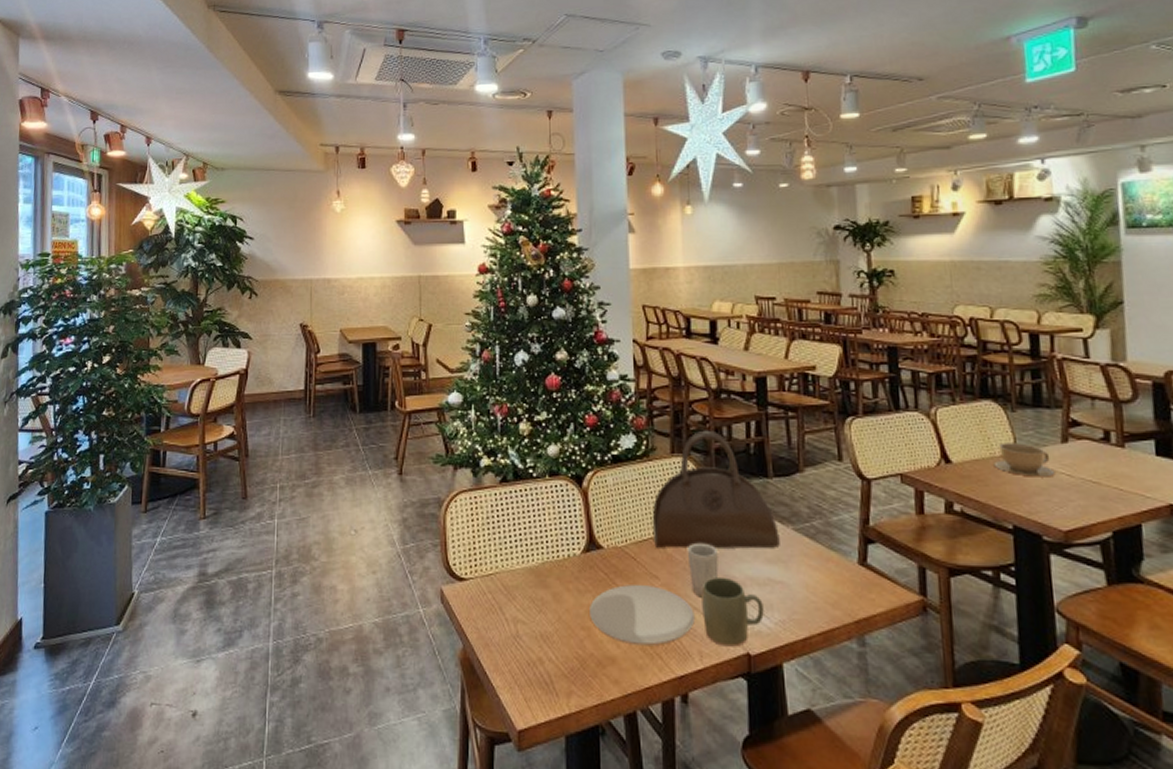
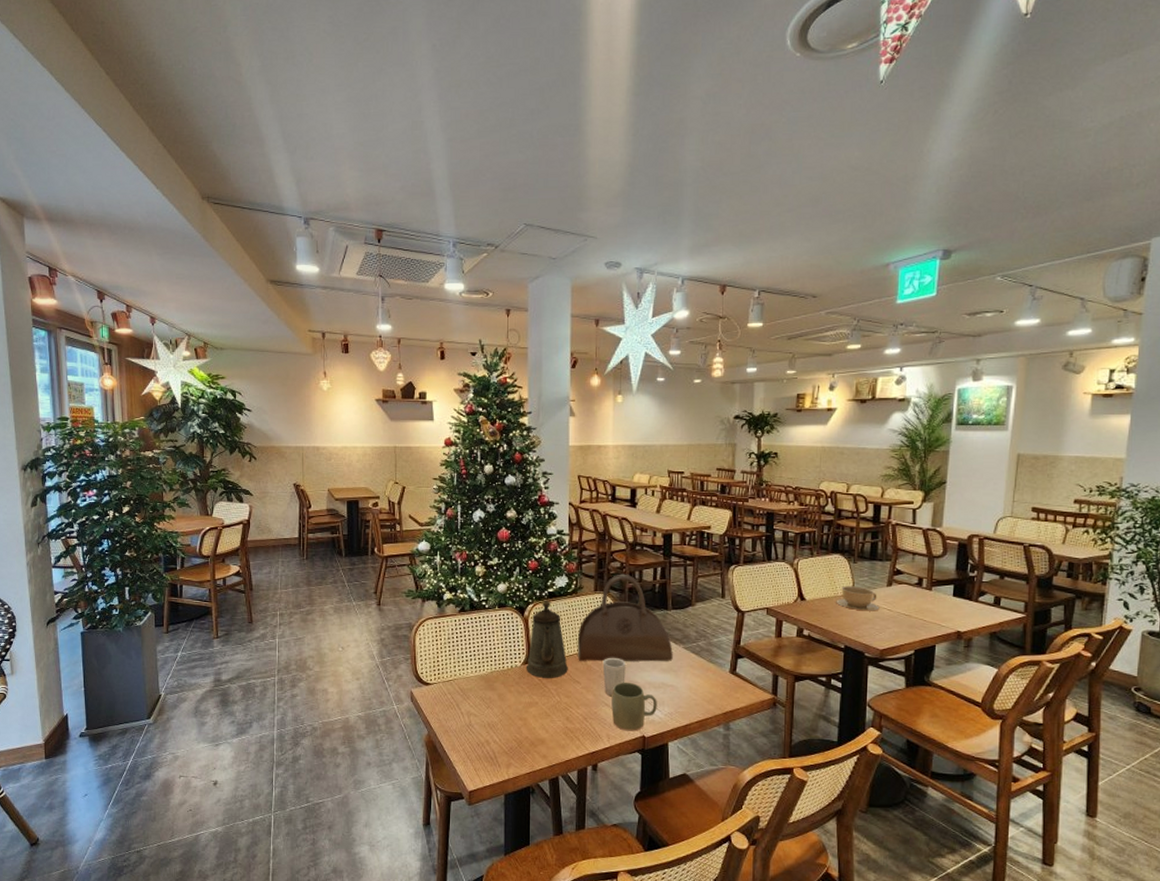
coffee pot: none [588,466,642,572] -> present [527,600,568,678]
plate: present [590,585,695,647] -> none [526,688,605,732]

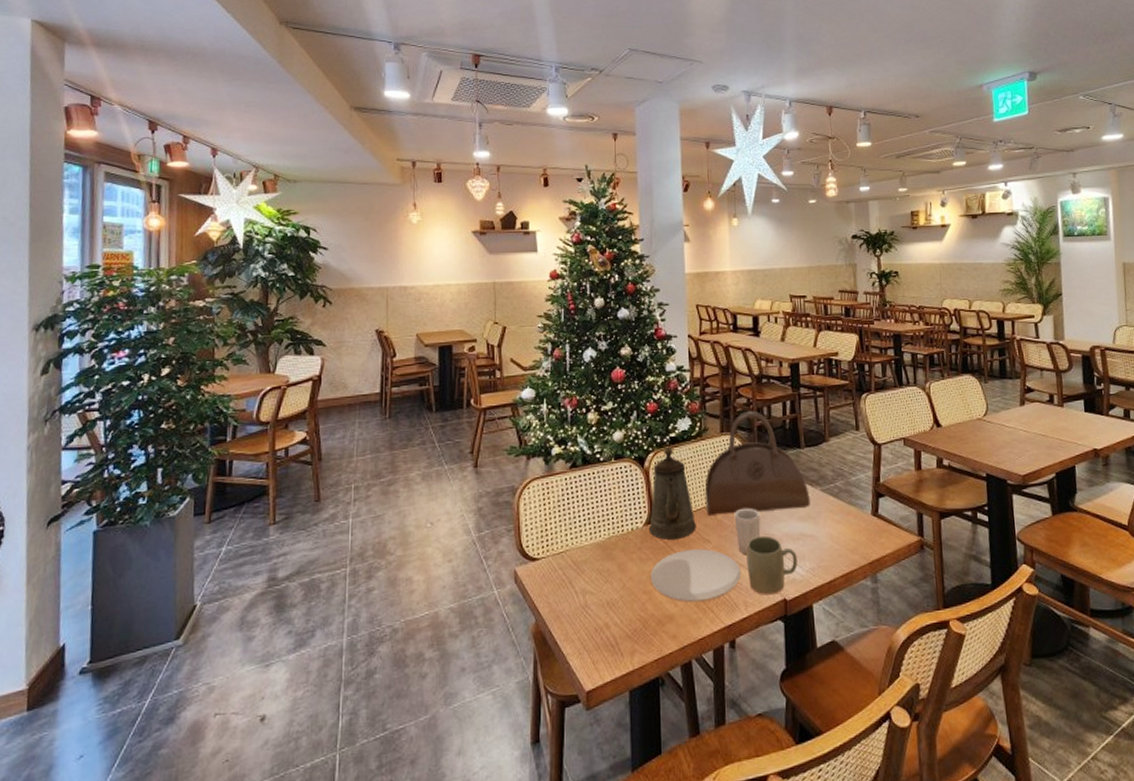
plate: none [526,688,605,732] -> present [651,549,741,603]
teacup: present [836,586,880,611] -> none [972,407,1016,434]

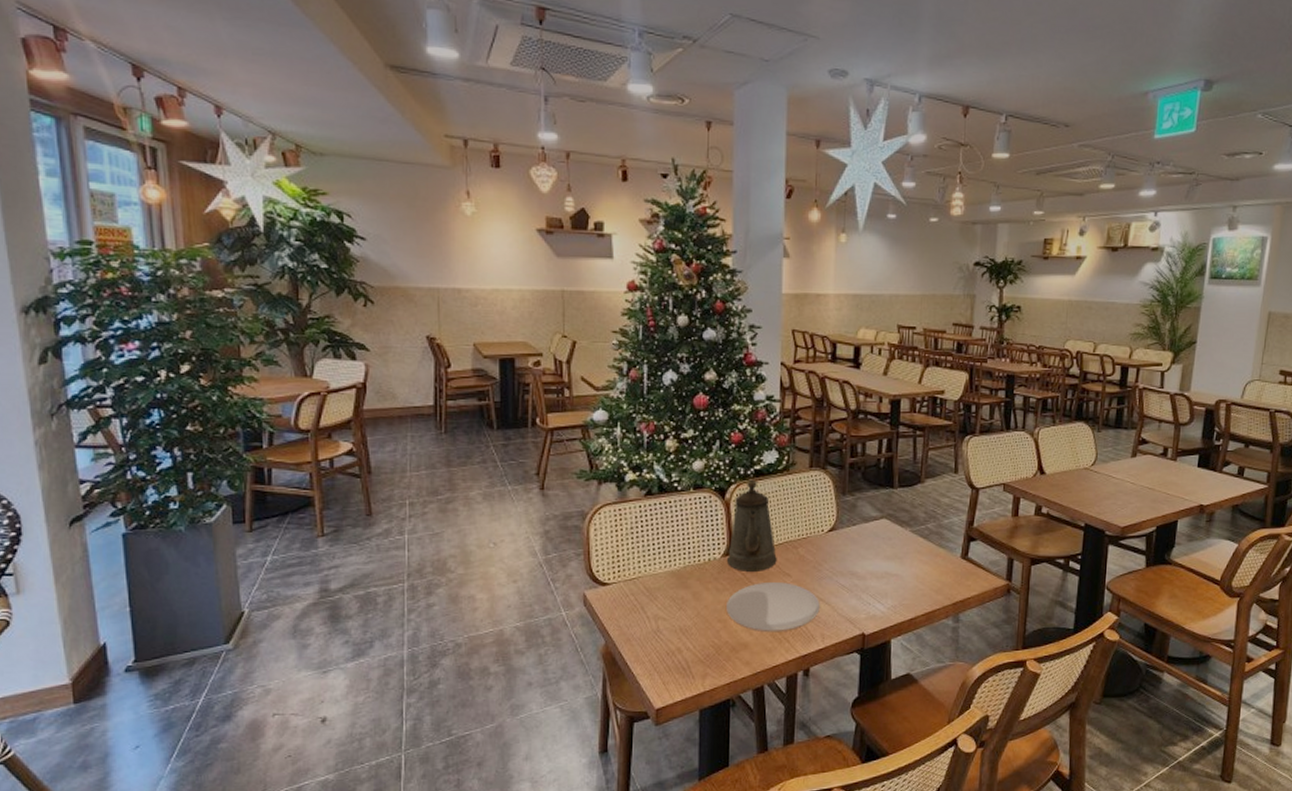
handbag: present [704,410,810,516] -> none [788,447,899,550]
cup: present [734,507,761,555] -> none [817,544,844,590]
mug: present [746,535,798,595] -> none [827,572,880,629]

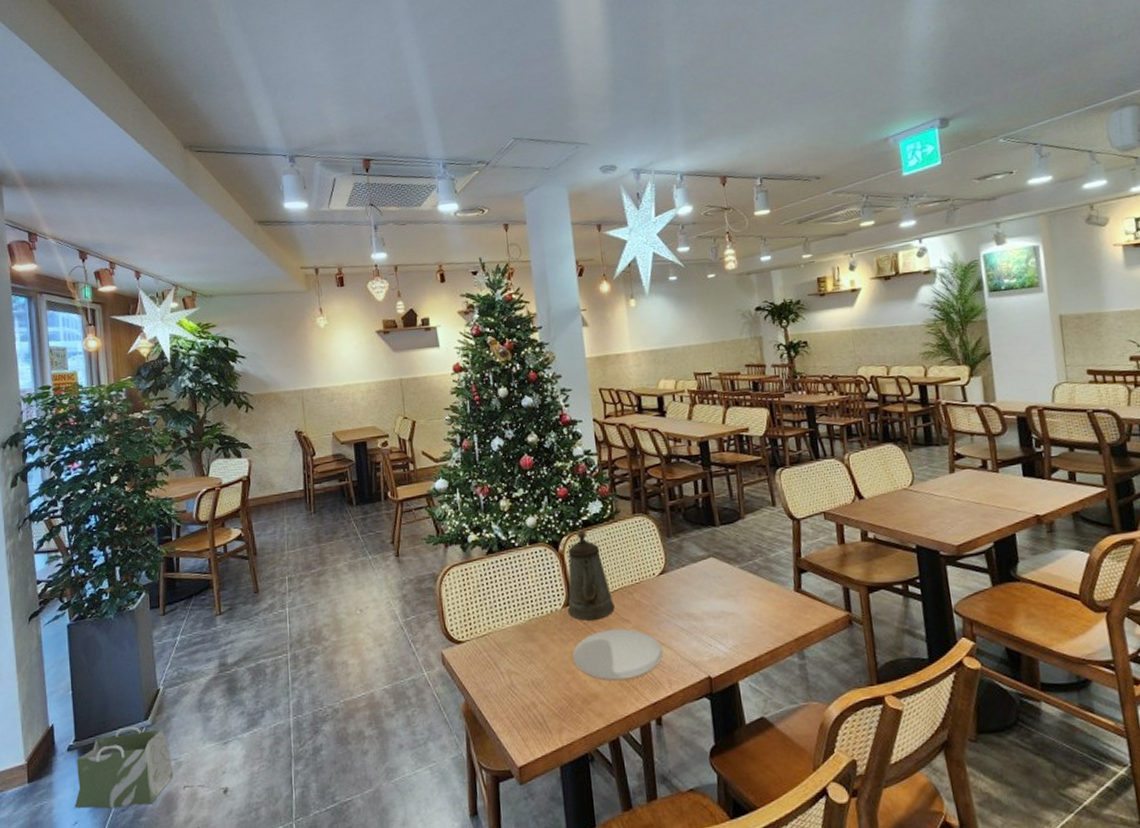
grocery bag: none [134,649,261,734] -> present [74,726,174,809]

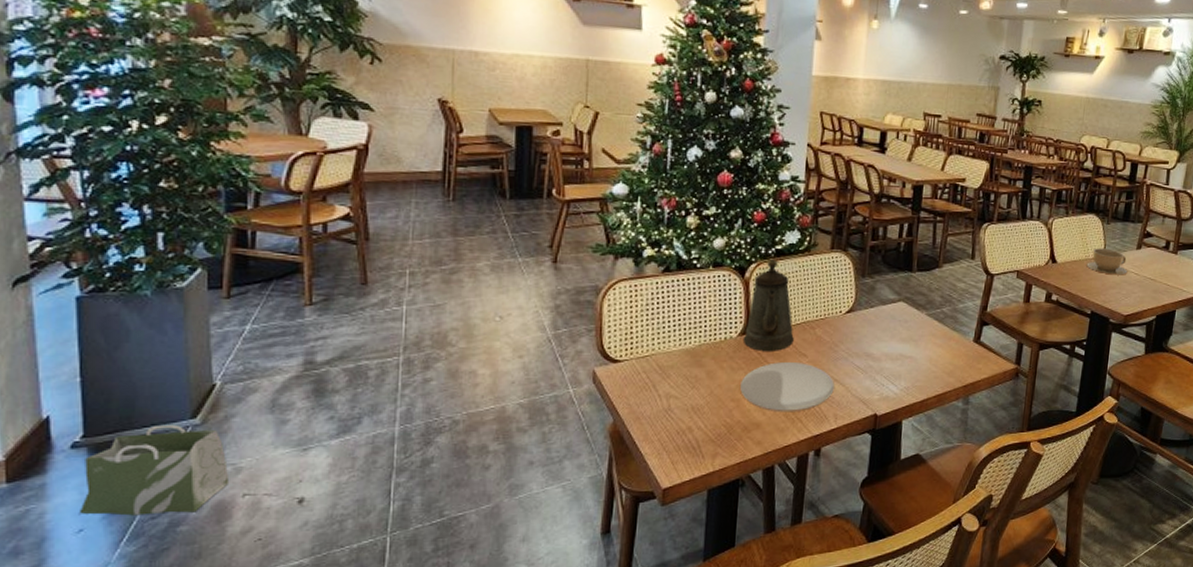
teacup: none [897,476,946,504] -> present [1086,248,1128,275]

